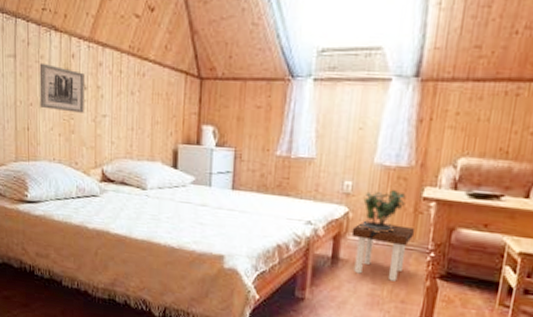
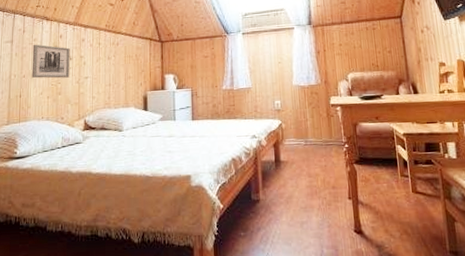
side table: present [351,220,415,281] -> none [286,127,331,172]
potted plant: present [357,189,406,233] -> none [290,101,320,136]

